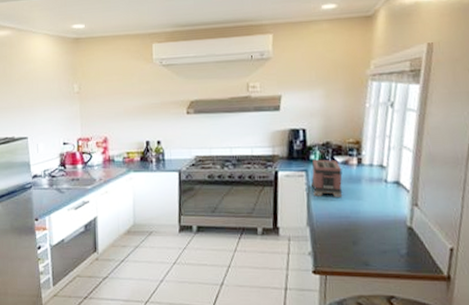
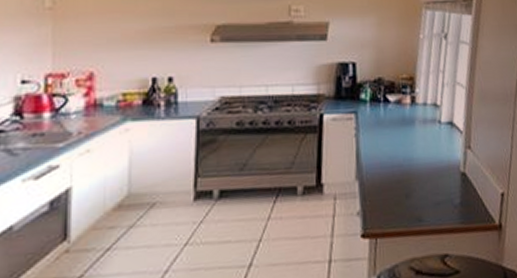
toaster: present [310,159,343,197] -> none [360,98,396,143]

